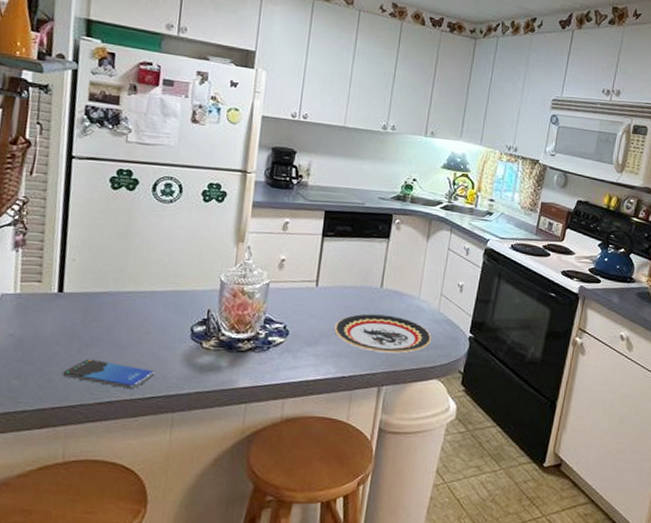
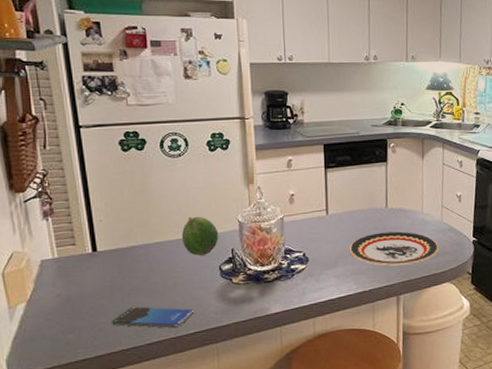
fruit: none [156,268,197,313] -> present [181,216,219,256]

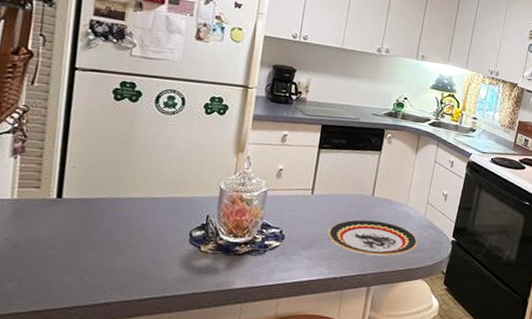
smartphone: present [110,306,195,329] -> none [58,262,154,291]
fruit: present [181,216,219,256] -> none [156,176,197,218]

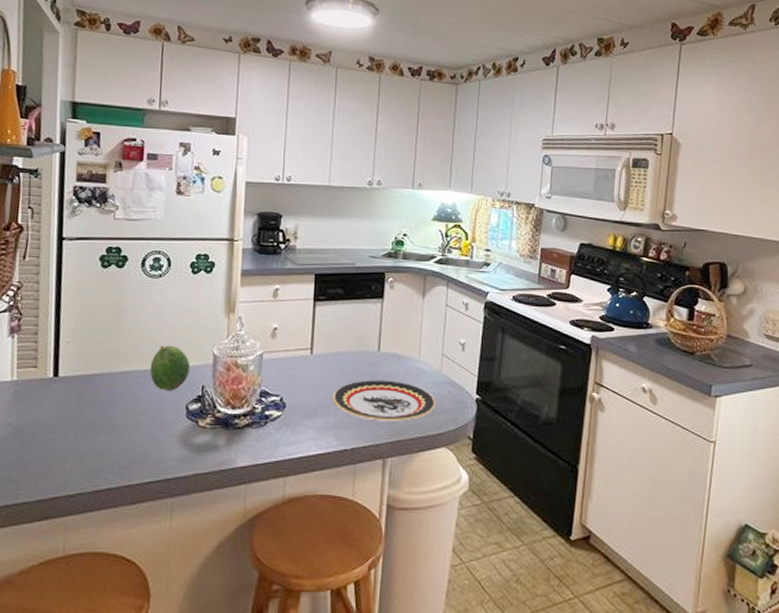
fruit: none [156,176,197,218] -> present [149,345,190,391]

